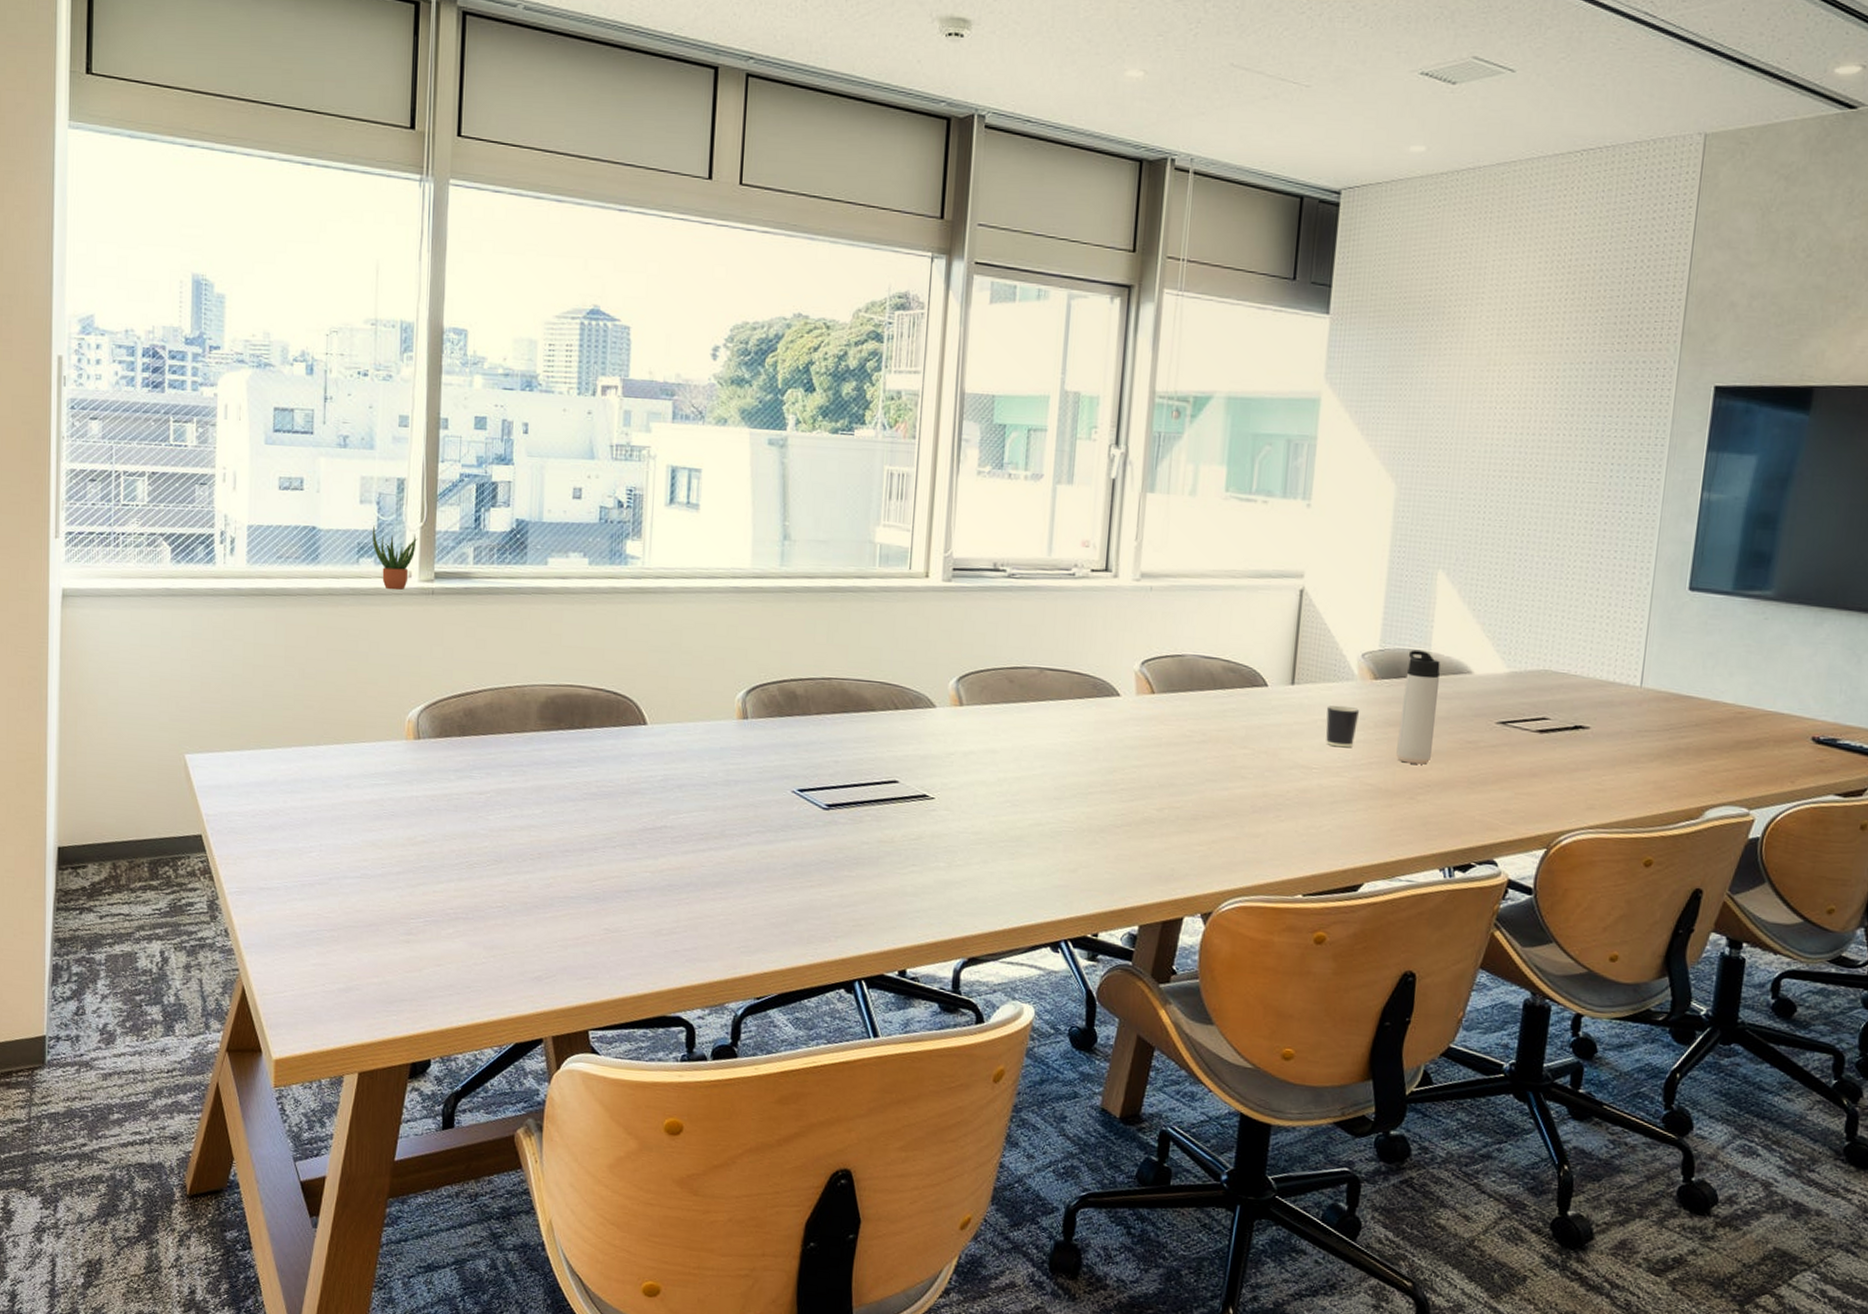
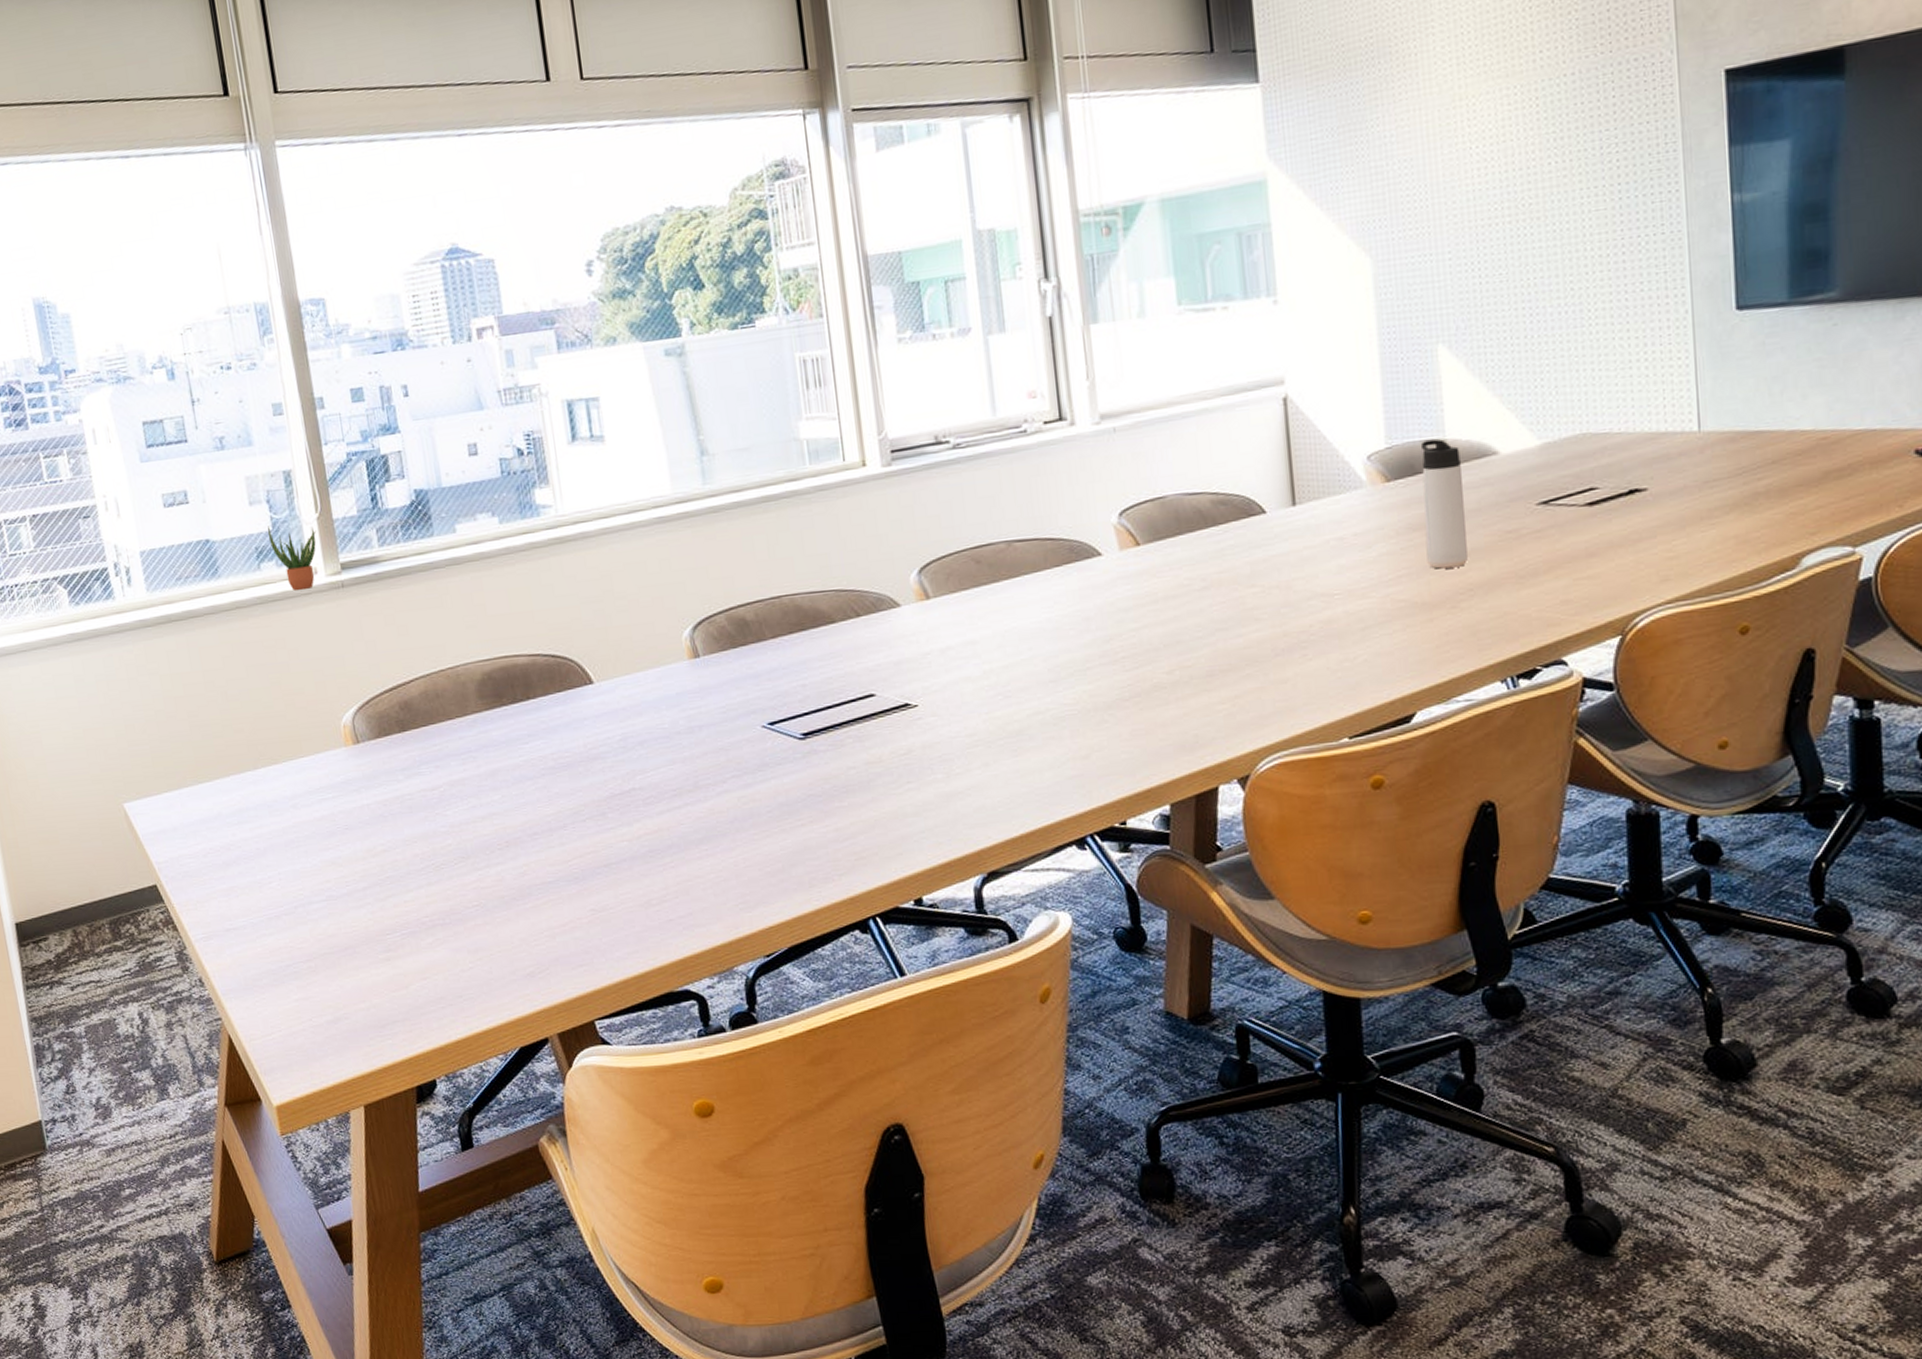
mug: present [1325,705,1360,748] -> none [1337,517,1377,566]

